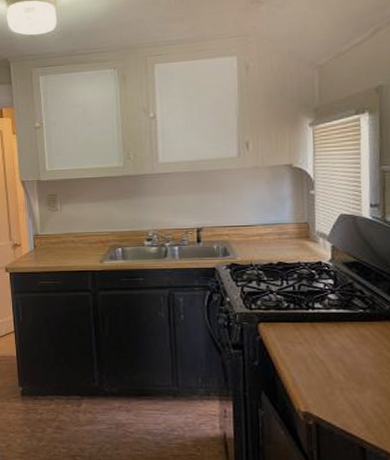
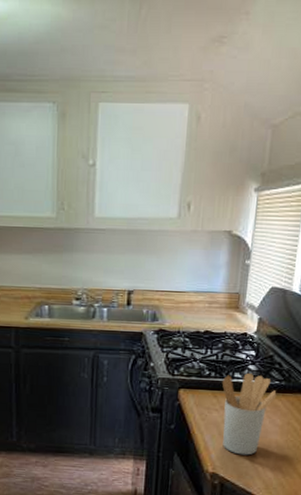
utensil holder: none [302,302,363,391] -> present [221,372,277,455]

